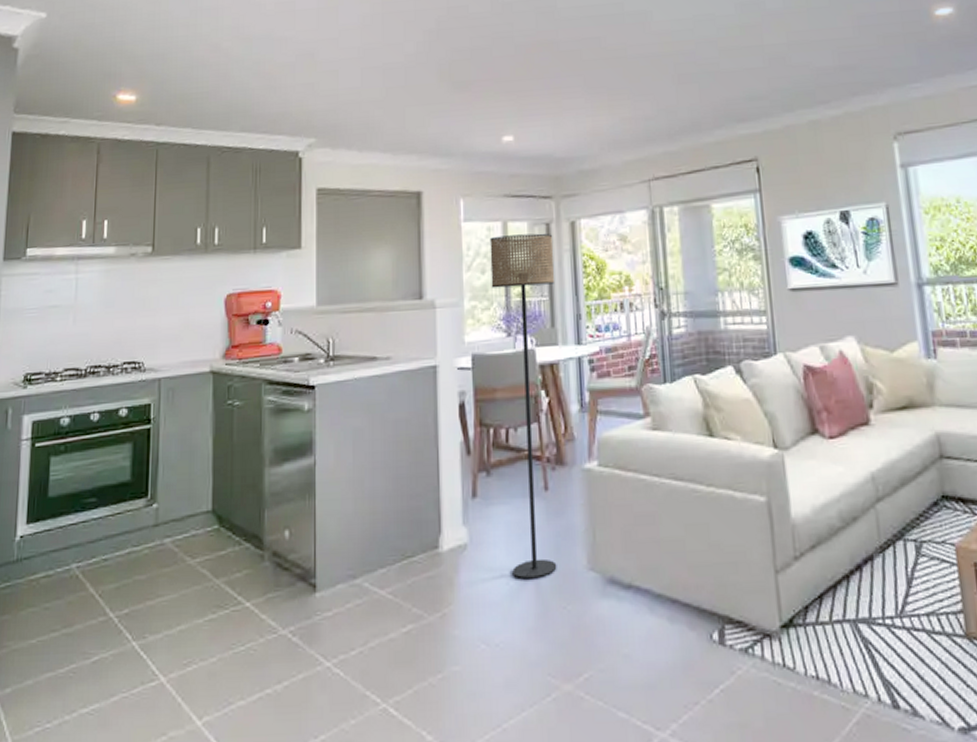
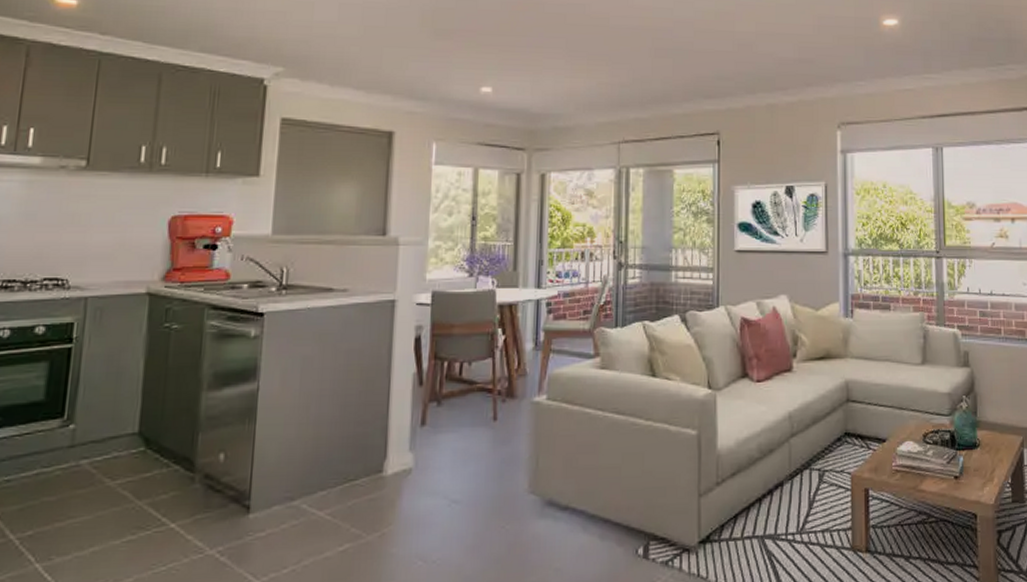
floor lamp: present [489,233,557,580] -> none [455,181,523,502]

